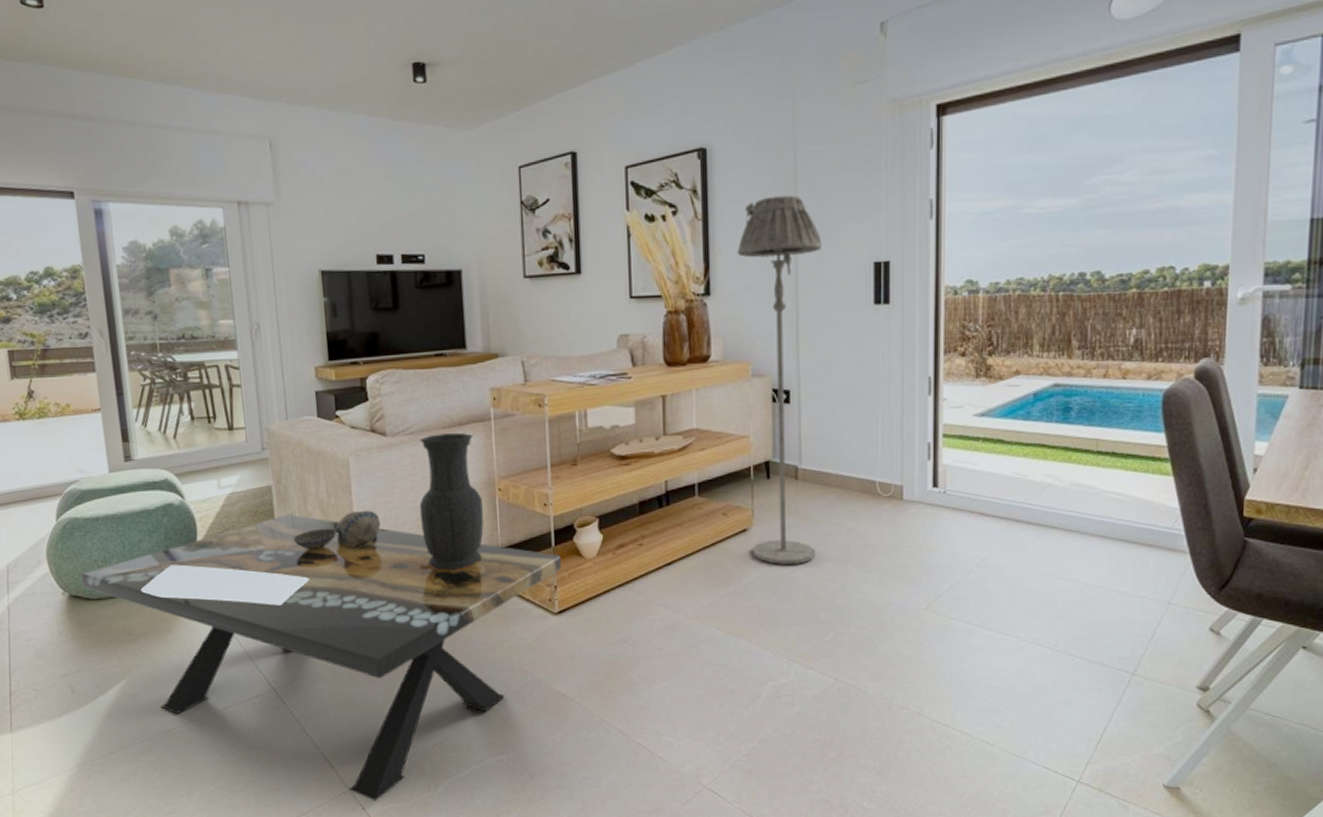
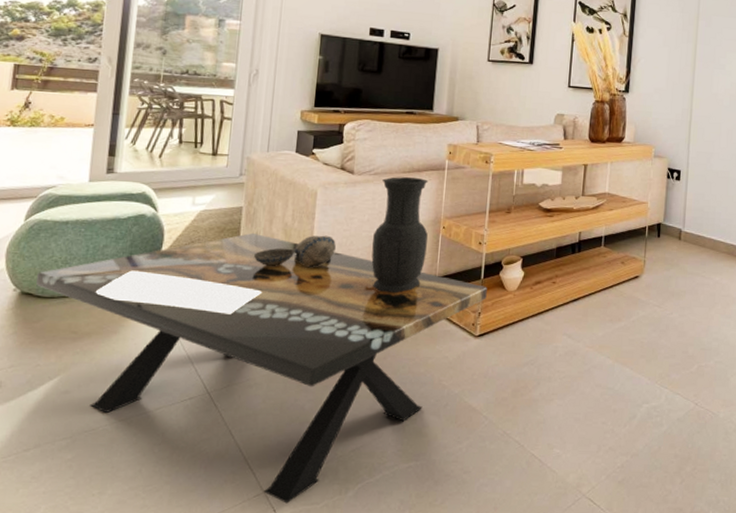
floor lamp: present [737,195,822,565] -> none [641,27,713,308]

